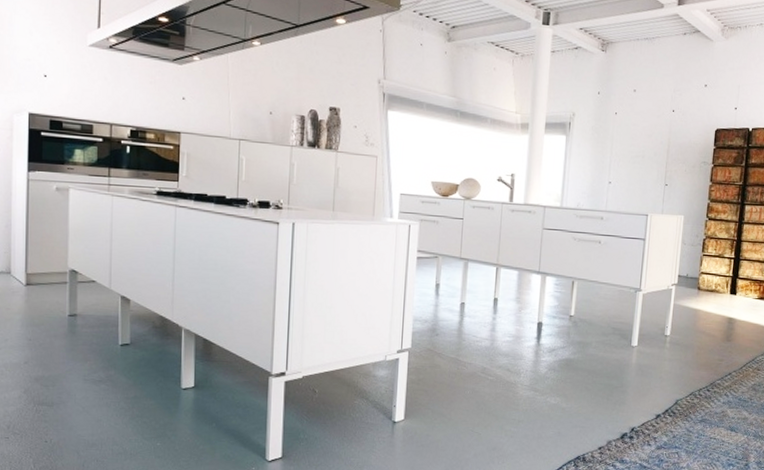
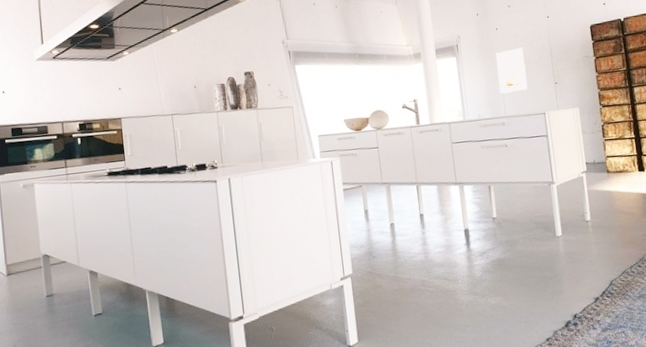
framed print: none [605,138,640,187] -> present [496,47,528,94]

